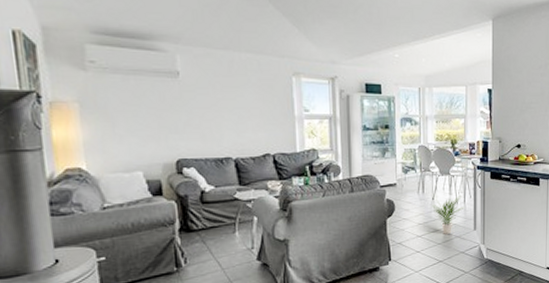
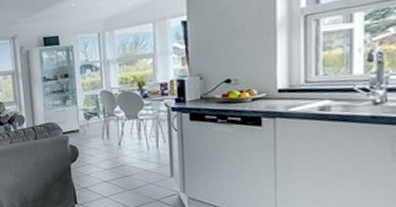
potted plant: present [432,196,464,234] -> none [119,140,157,180]

